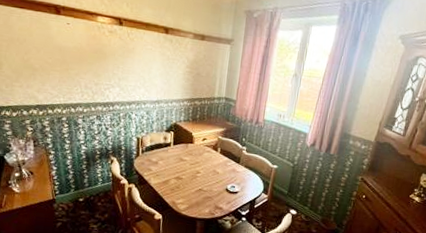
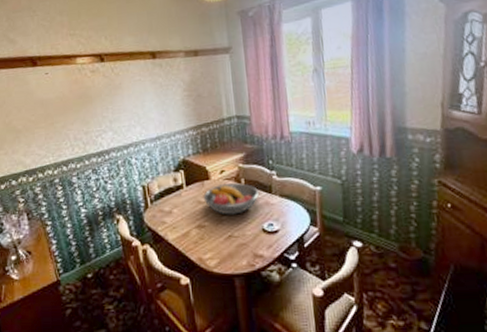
fruit bowl: none [185,149,230,175] -> present [203,182,260,215]

